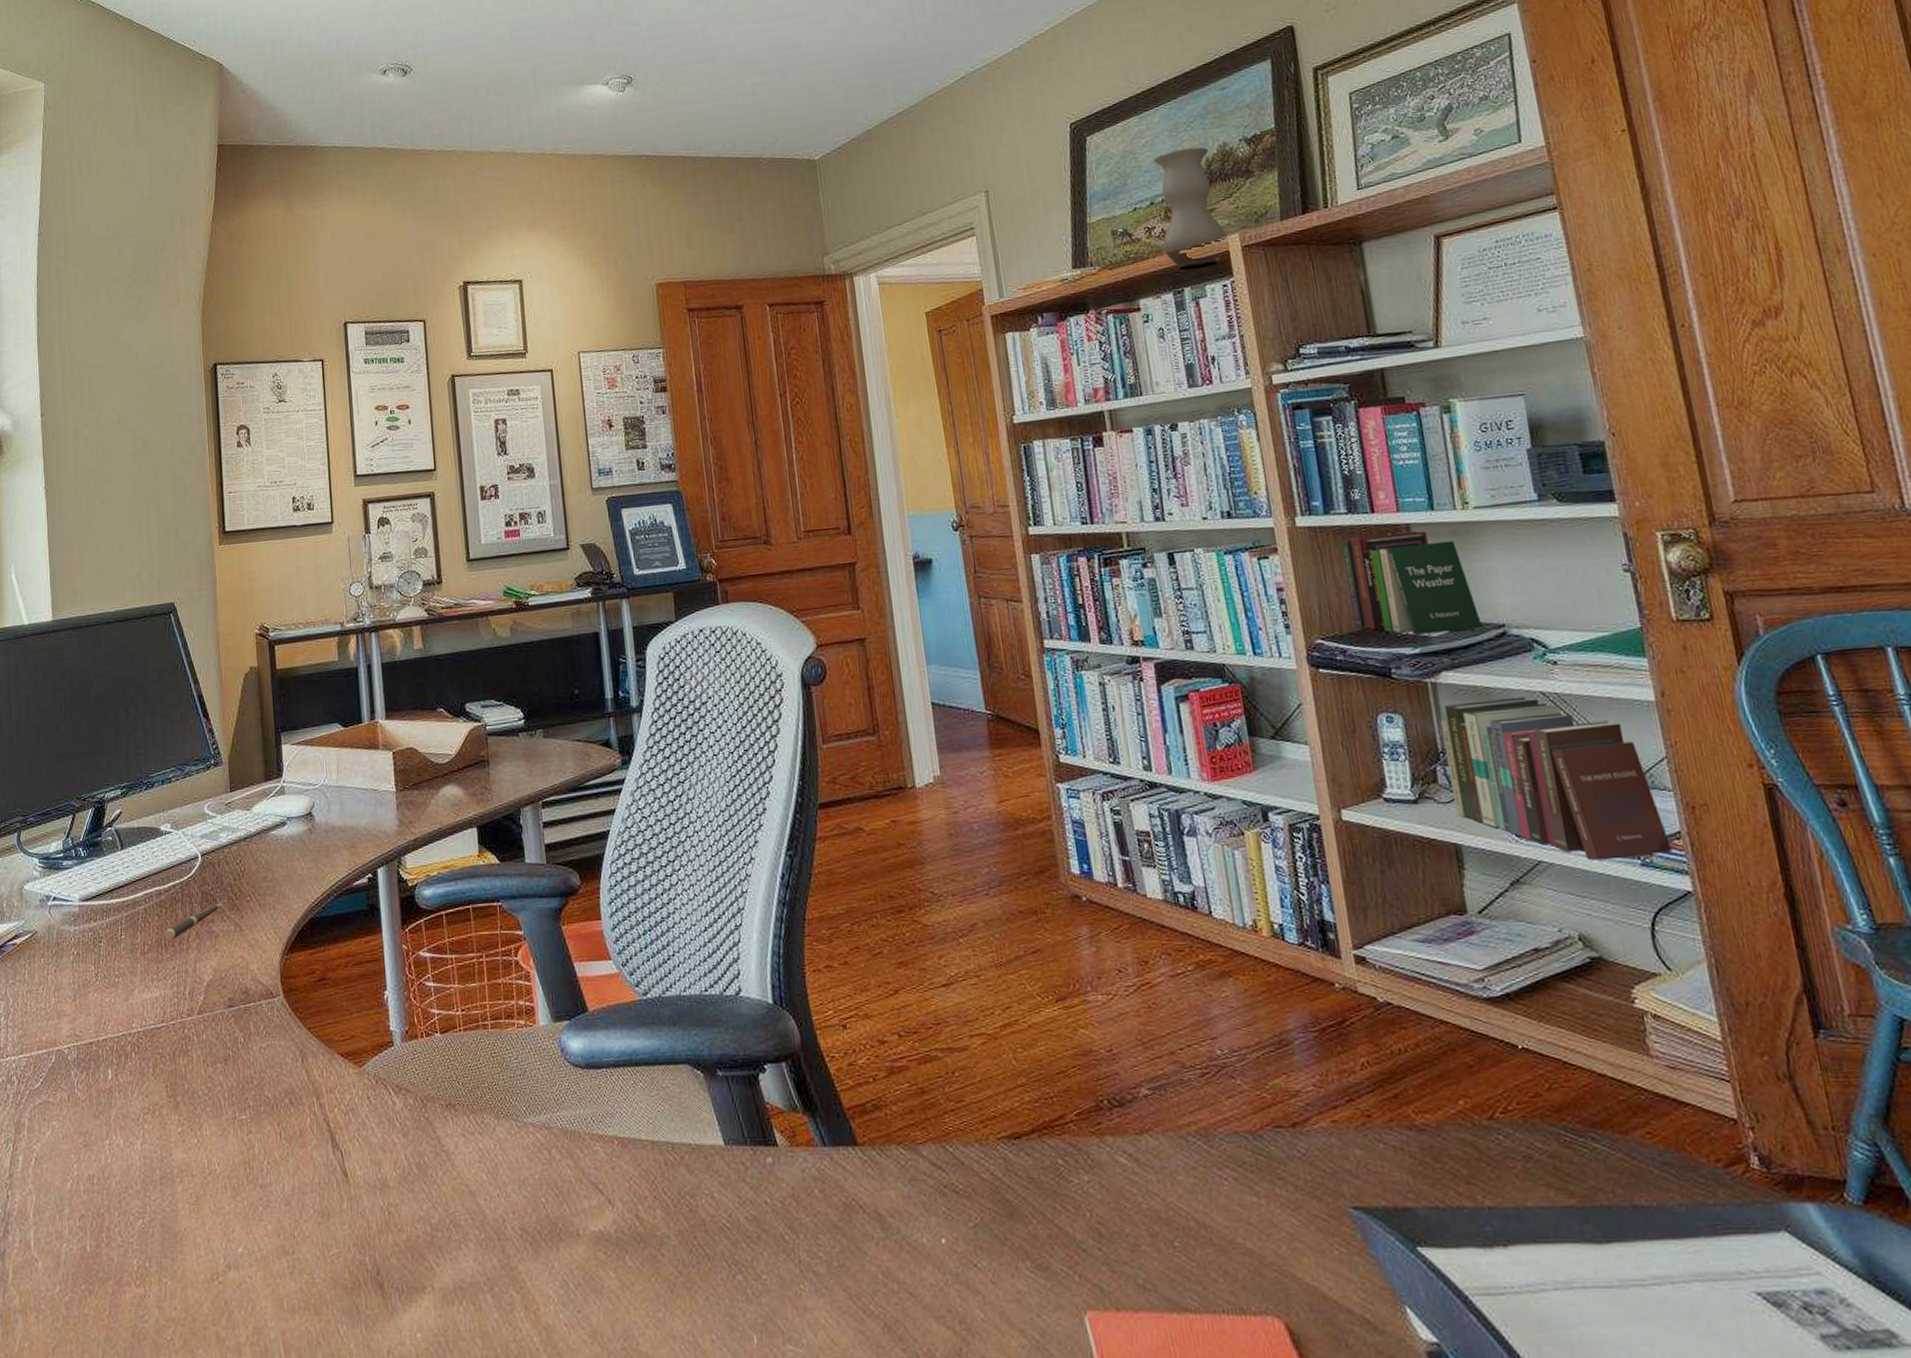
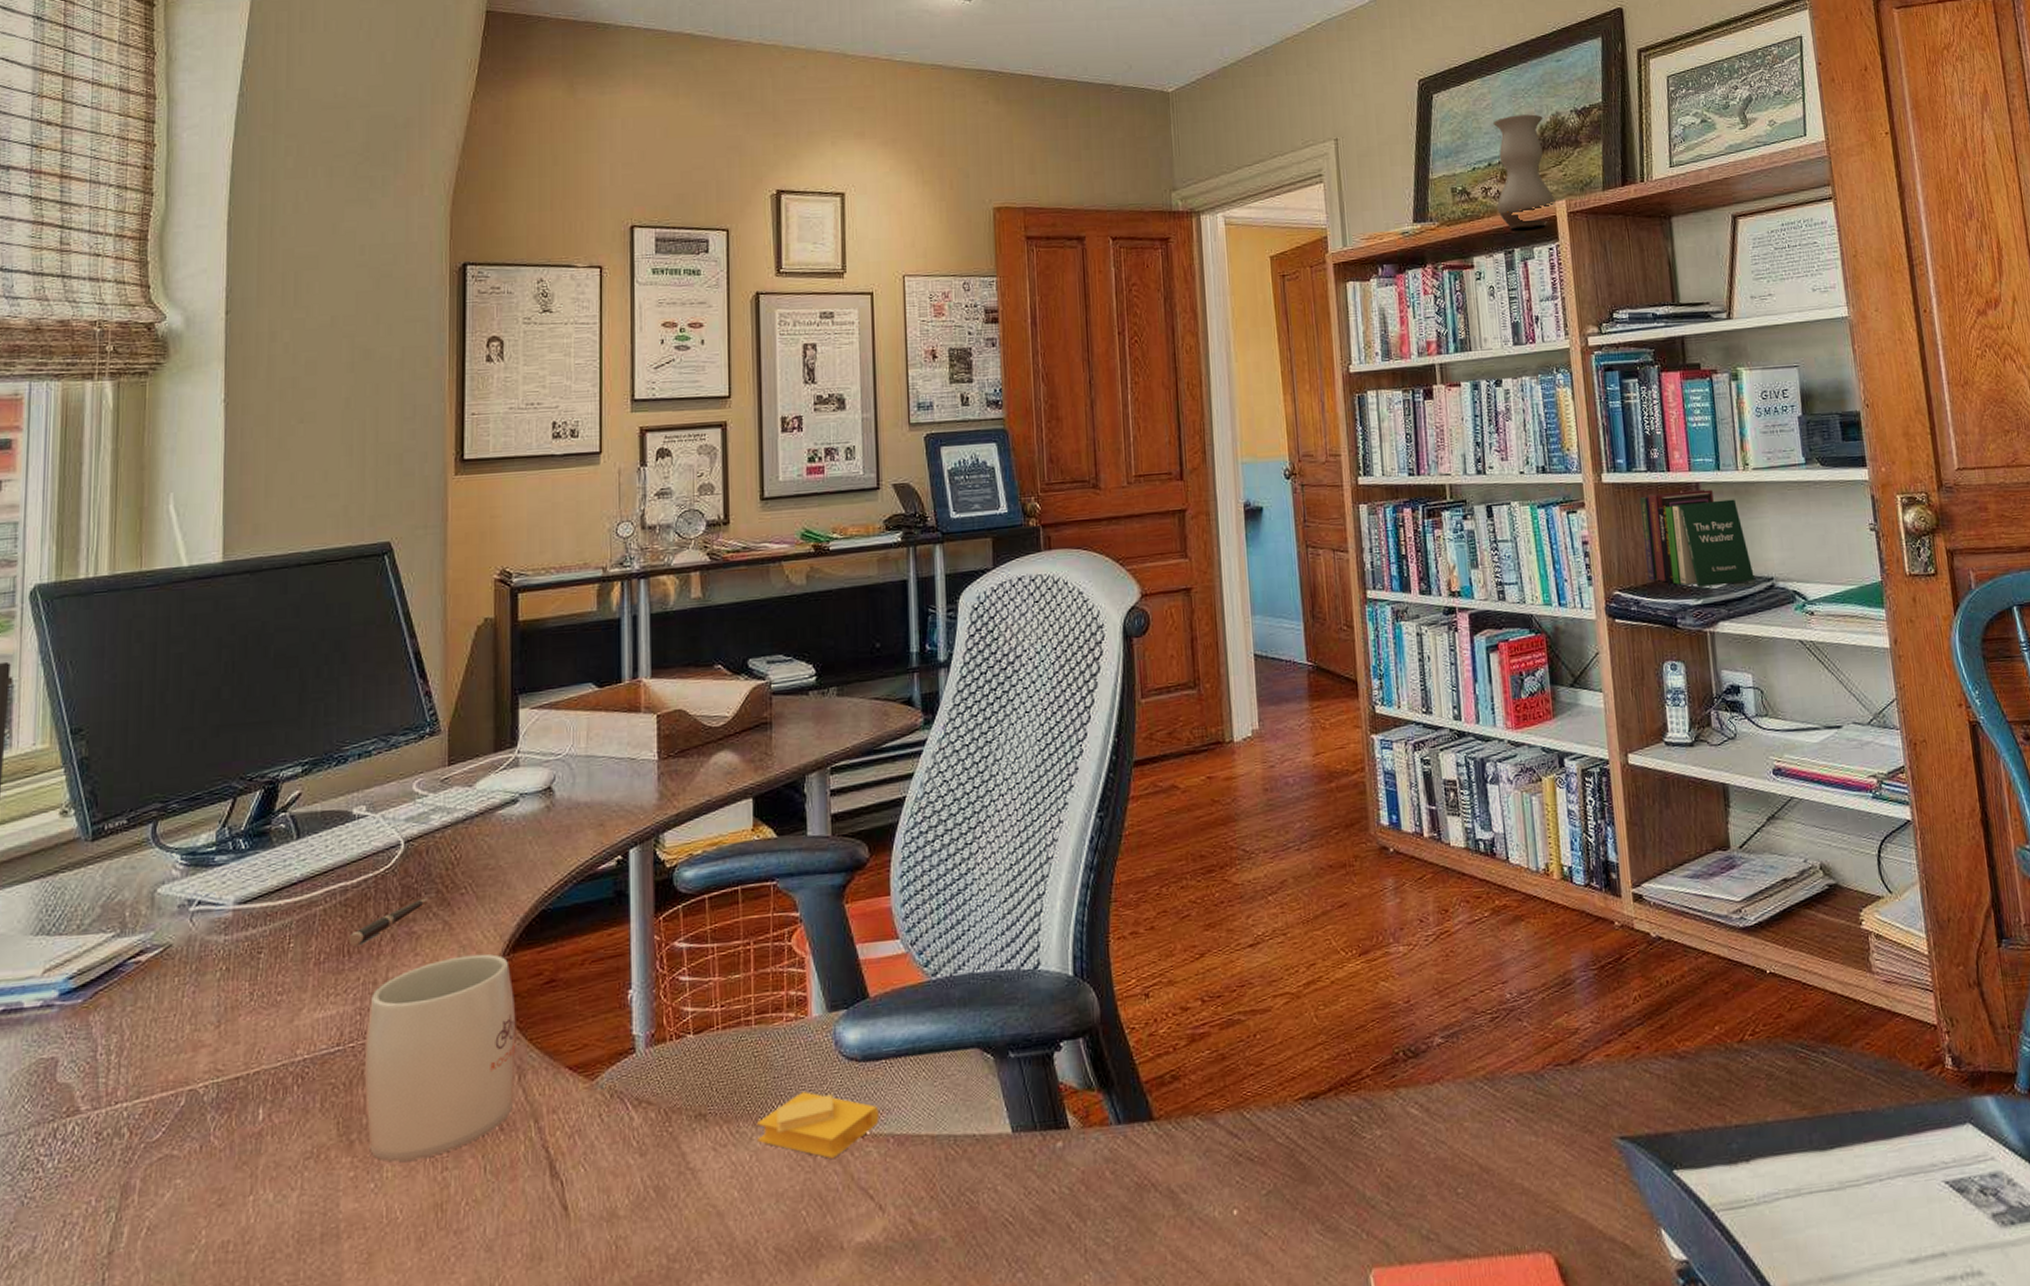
mug: none [182,952,300,1123] -> present [364,953,516,1162]
sticky notes: none [497,1092,604,1153] -> present [756,1091,879,1159]
books: present [1440,696,1672,861] -> none [1716,644,1897,795]

